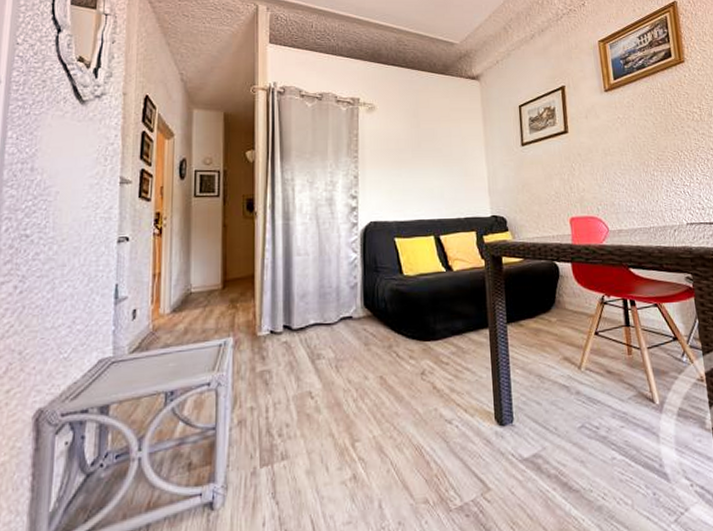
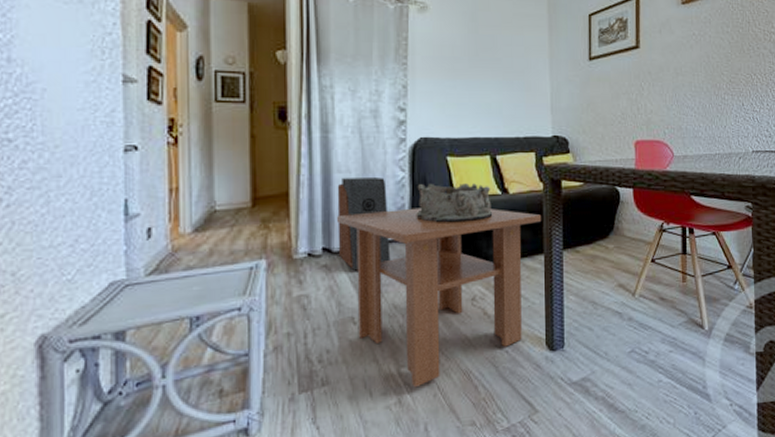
speaker: none [297,259,345,346] -> present [337,178,391,270]
coffee table: none [297,285,484,463] -> present [337,208,541,388]
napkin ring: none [367,262,439,300] -> present [416,183,493,223]

